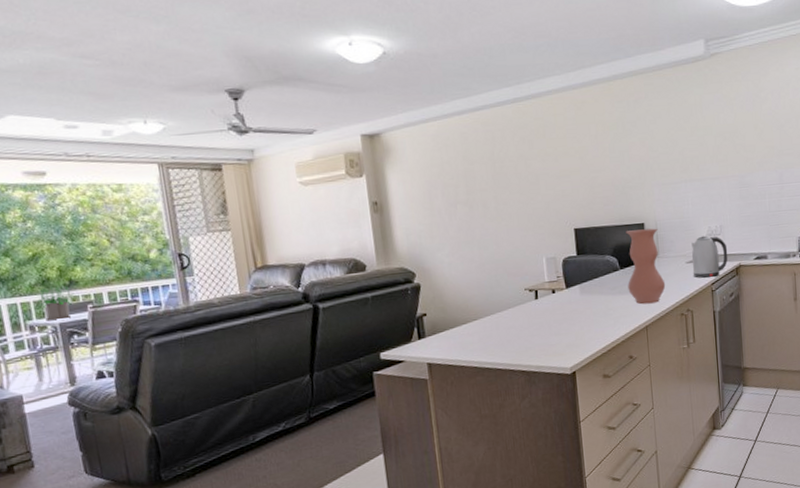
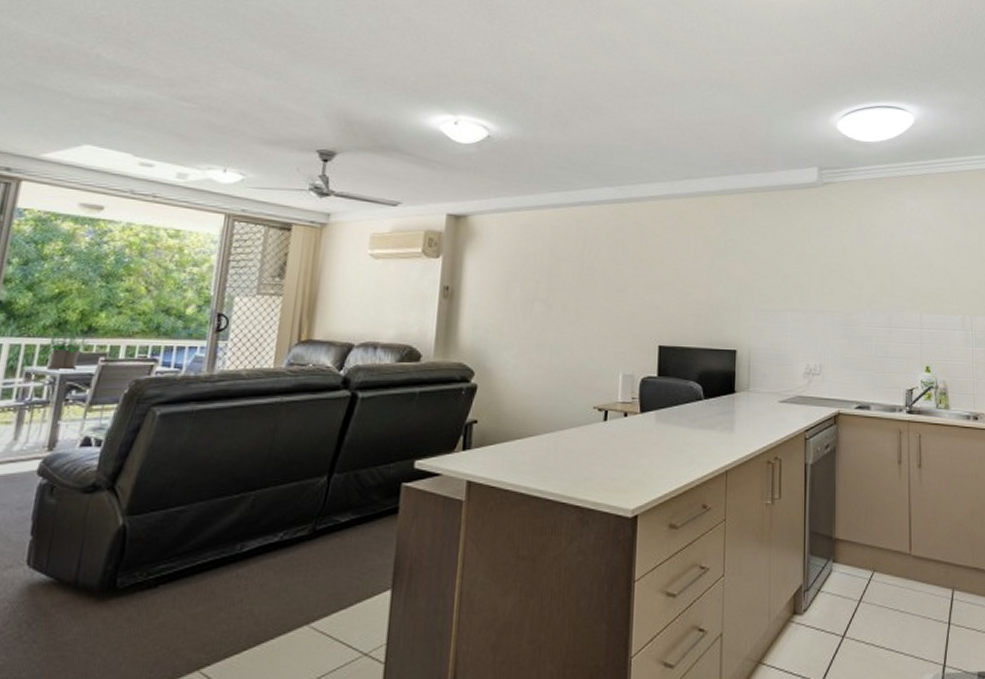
vase: present [626,228,666,305] -> none [710,356,753,444]
kettle: present [691,235,728,278] -> none [785,373,827,422]

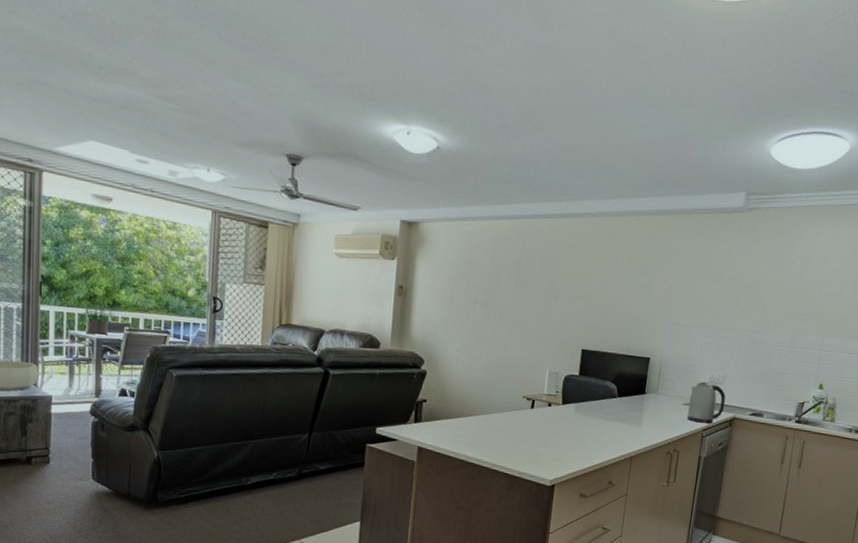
kettle: none [785,373,827,422] -> present [686,381,726,424]

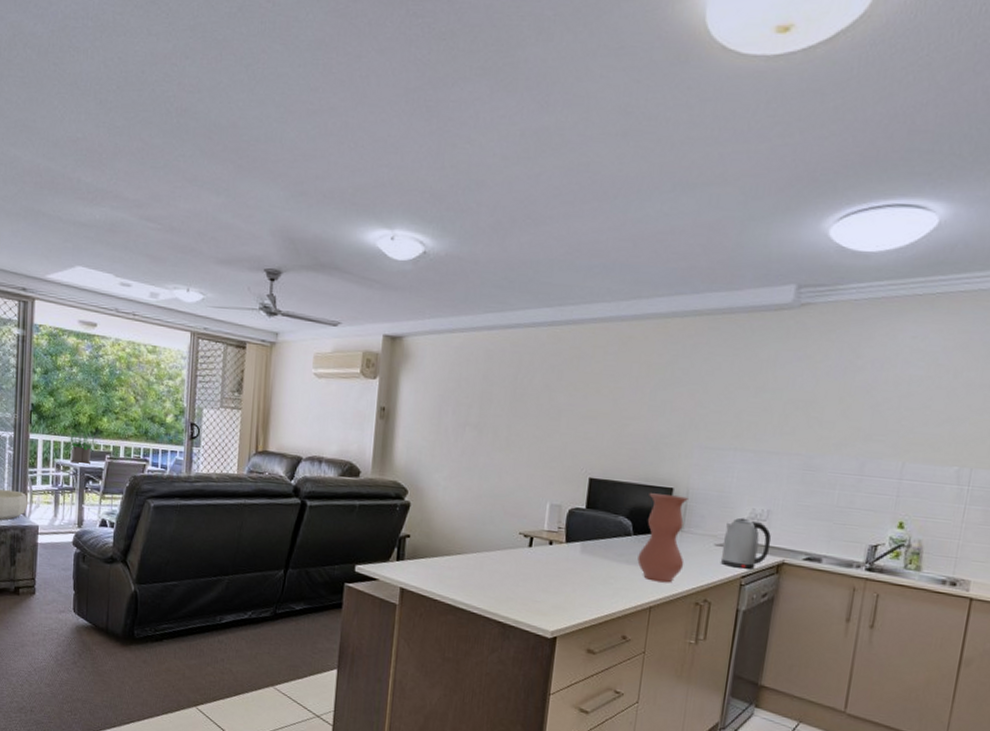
vase: none [621,362,663,437] -> present [637,493,690,583]

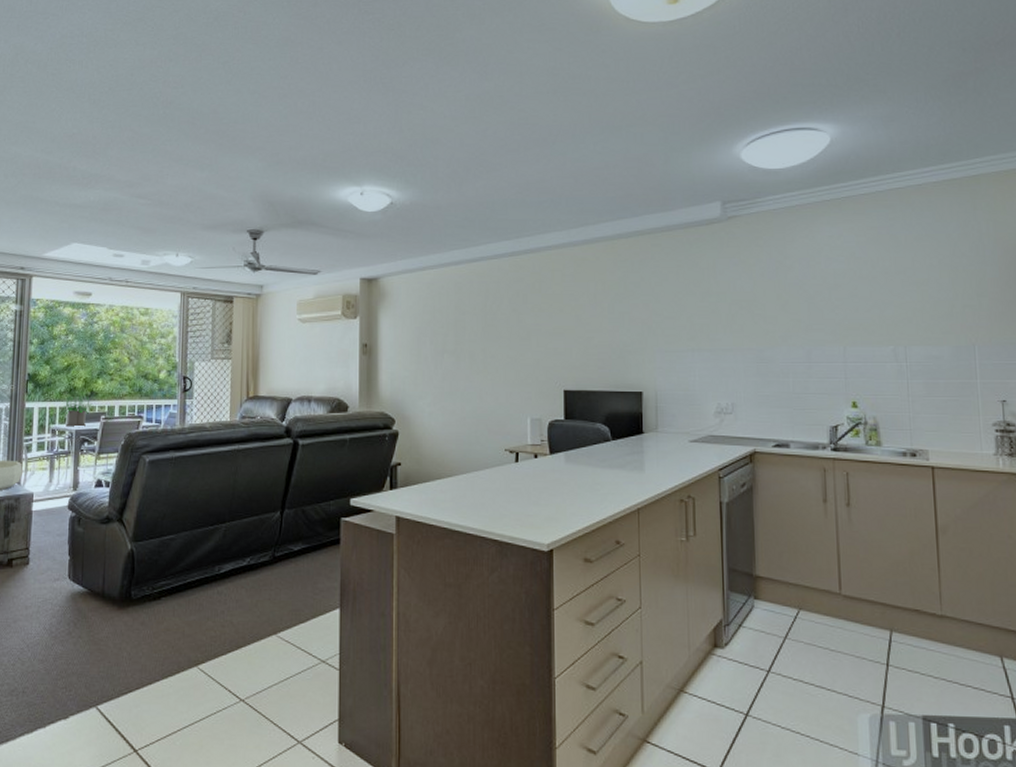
vase: present [637,493,690,583] -> none [619,399,664,483]
kettle: present [720,517,772,569] -> none [696,413,741,461]

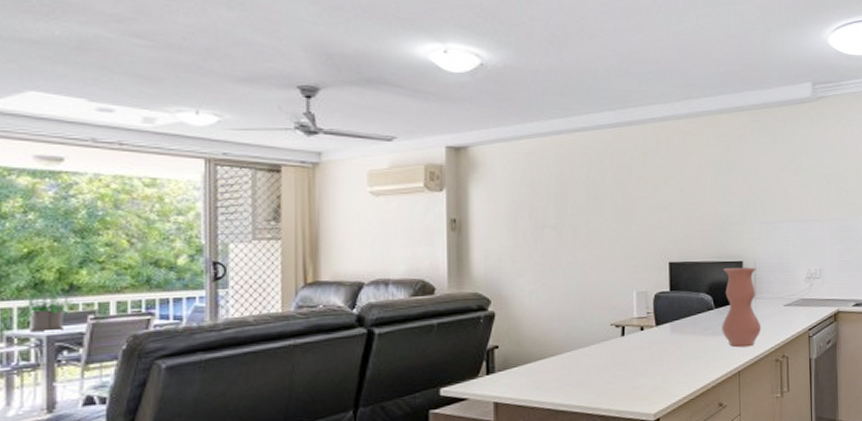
vase: none [619,399,664,483] -> present [722,267,762,348]

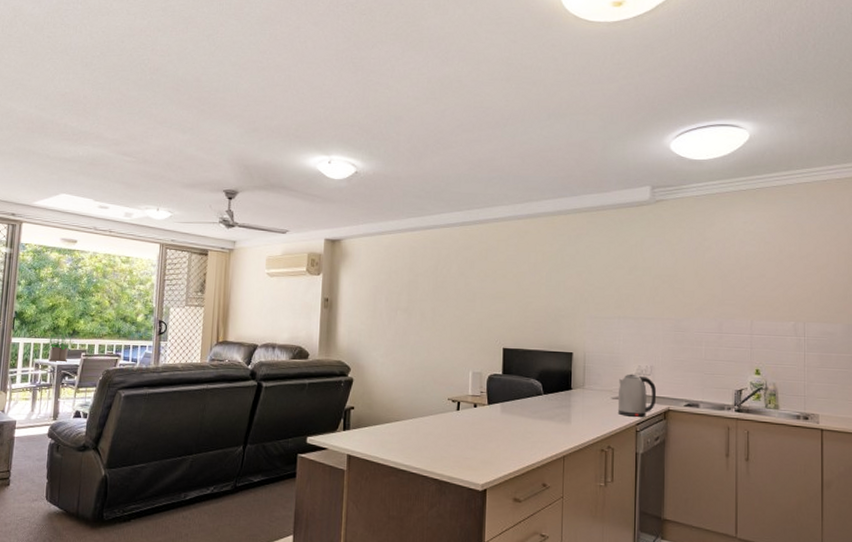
vase: present [722,267,762,348] -> none [549,358,588,434]
kettle: none [789,278,827,323] -> present [617,374,657,417]

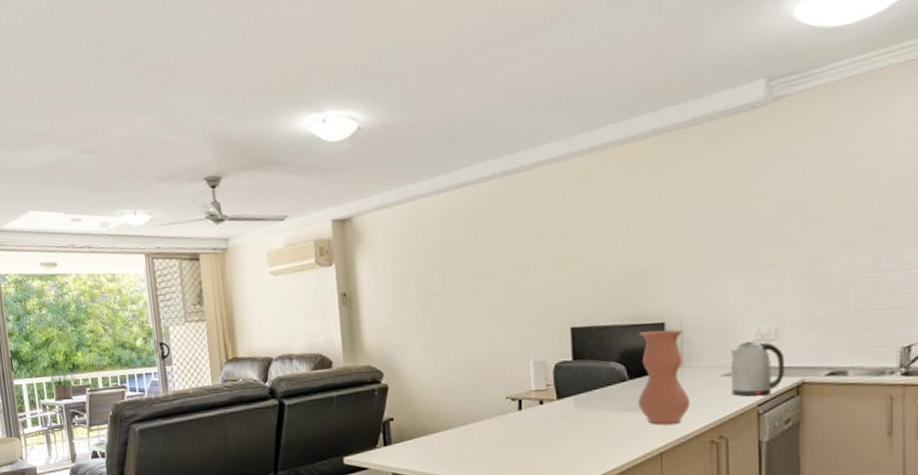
vase: none [549,358,588,434] -> present [638,329,691,426]

